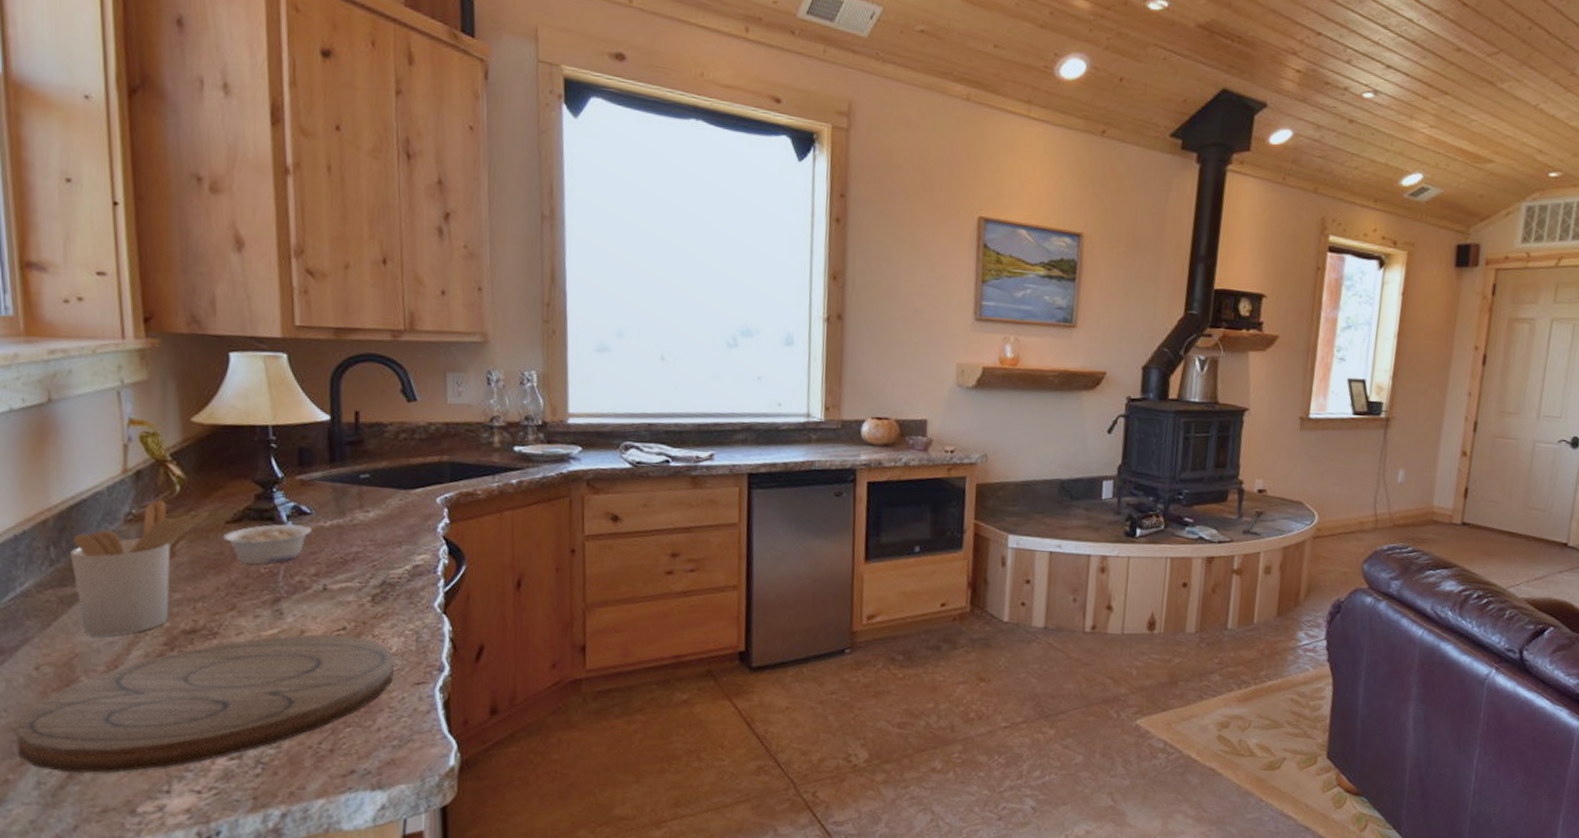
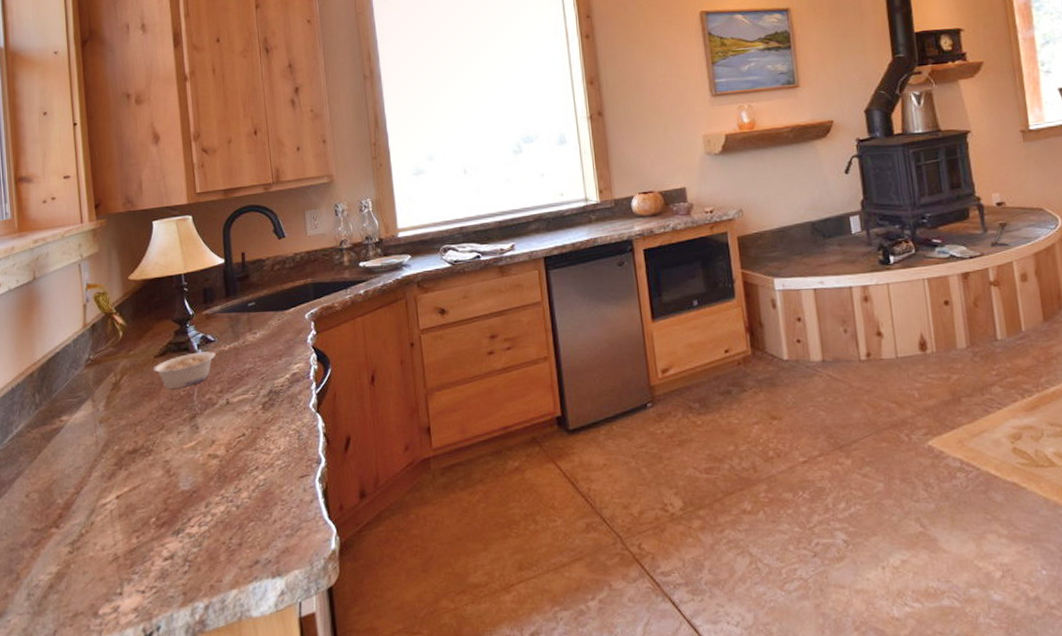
cutting board: present [16,634,394,773] -> none [13,440,283,584]
utensil holder: present [70,500,210,636] -> none [49,346,144,463]

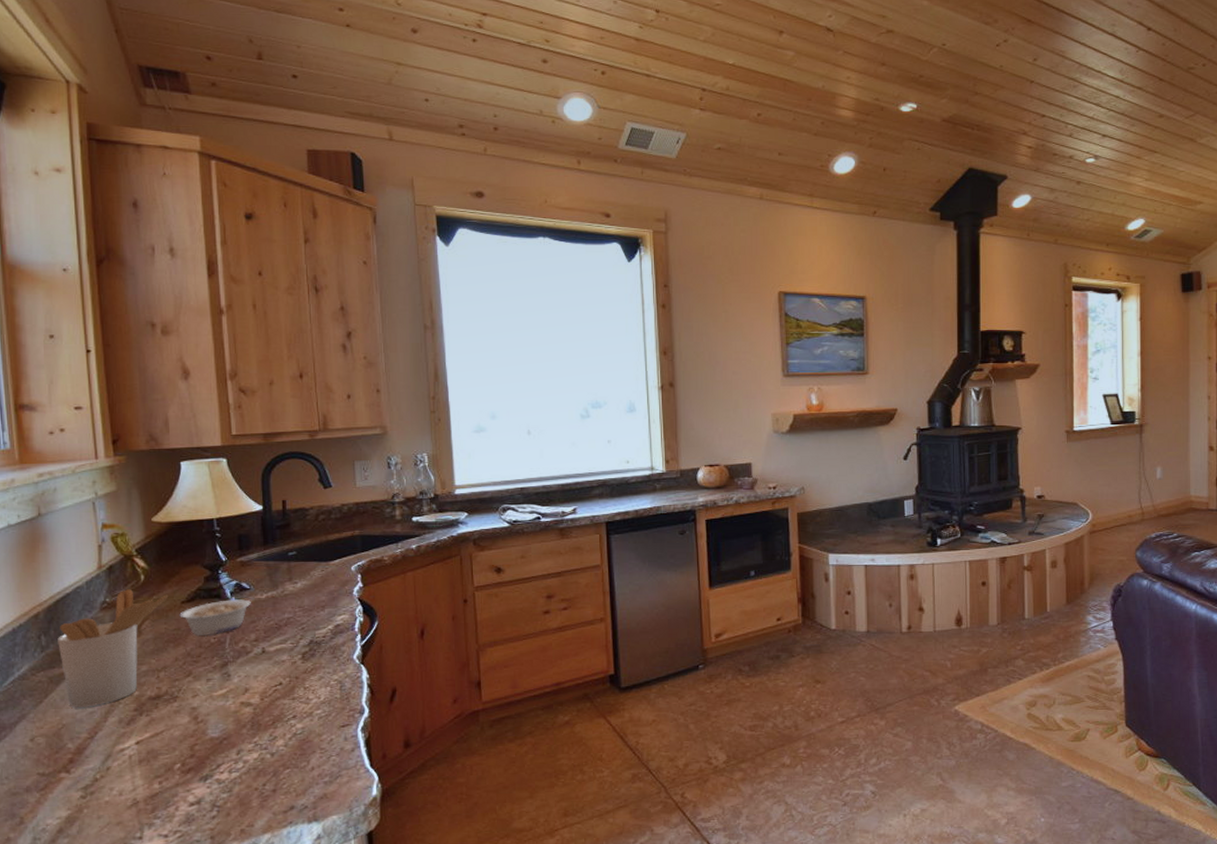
utensil holder: none [49,346,144,463] -> present [58,589,169,708]

